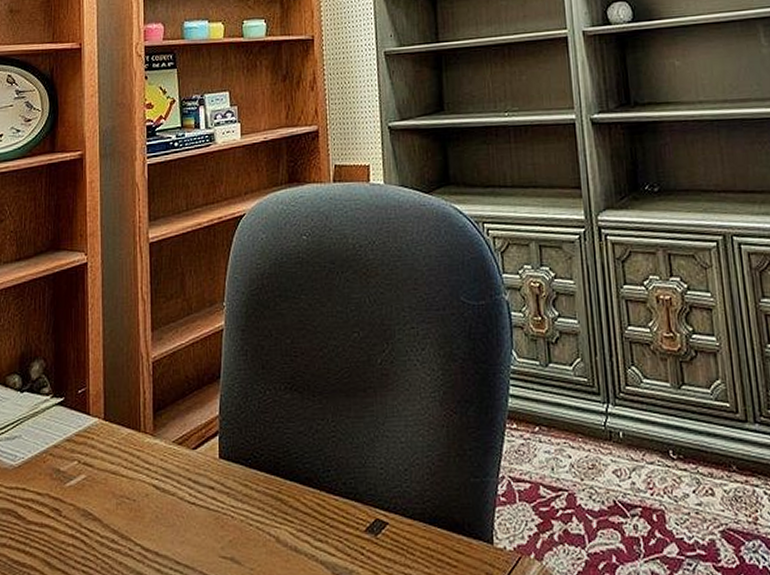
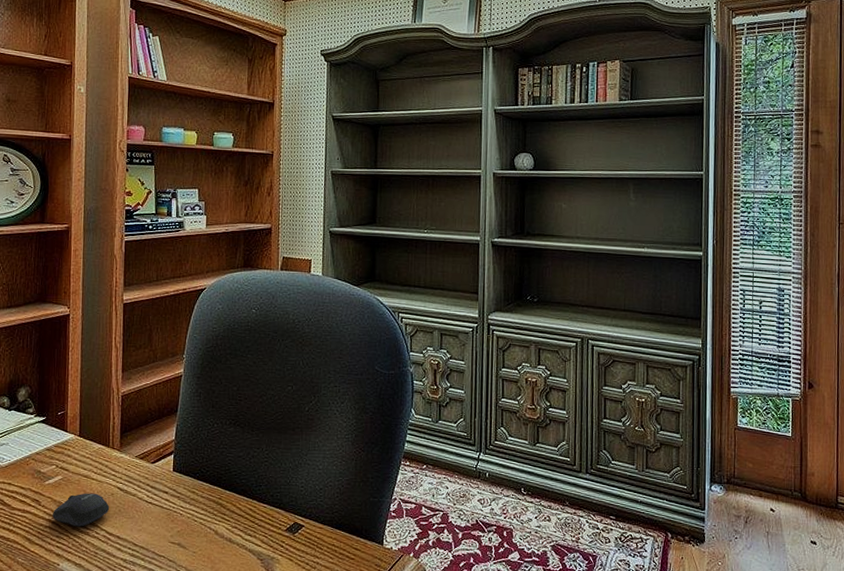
computer mouse: none [75,495,145,542] -> present [52,493,110,527]

